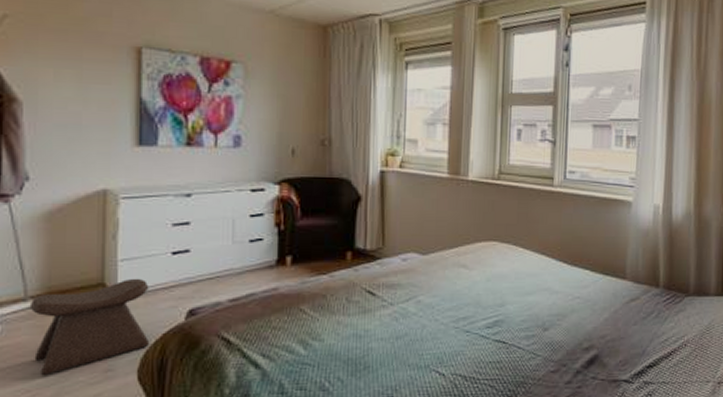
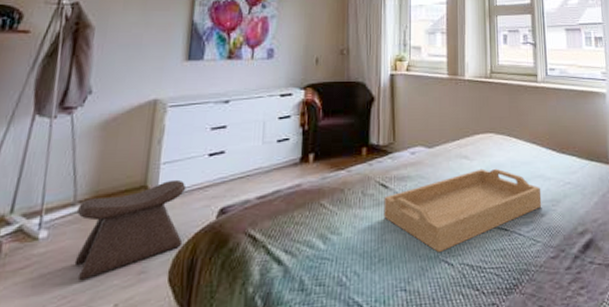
serving tray: none [370,279,547,363] -> present [384,168,542,253]

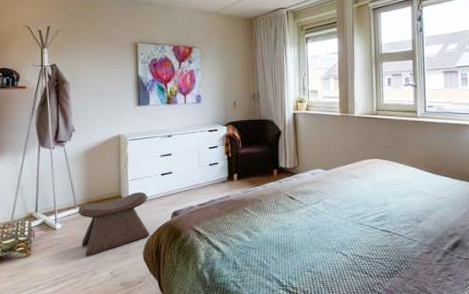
serving tray: present [384,168,542,253] -> none [292,186,419,247]

